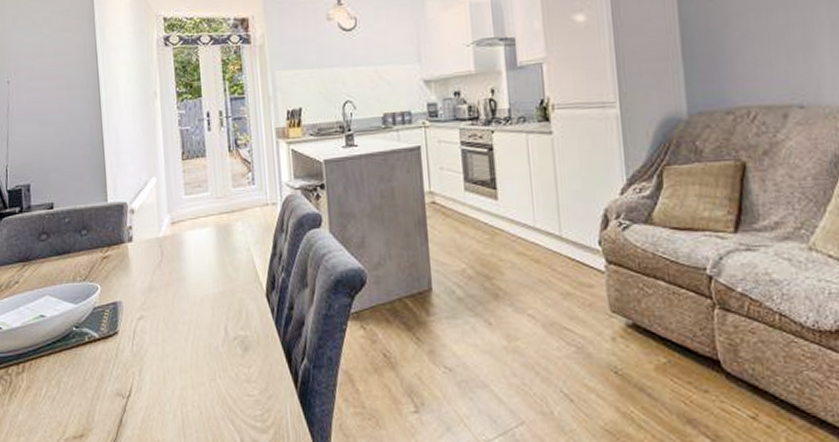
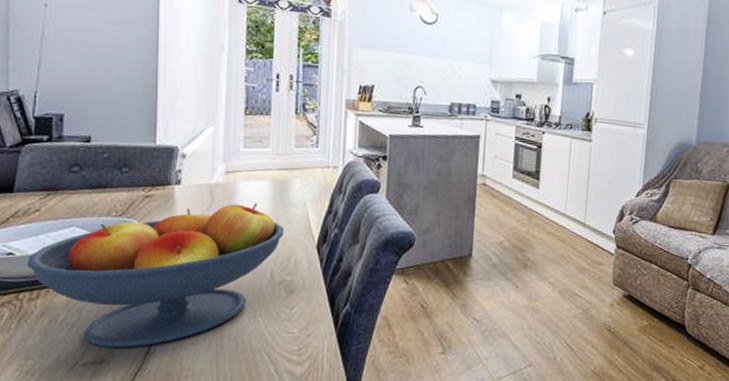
fruit bowl: none [12,252,233,421] -> present [26,202,285,348]

